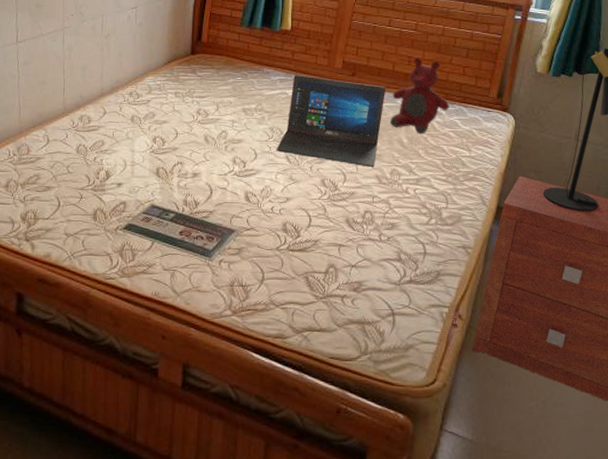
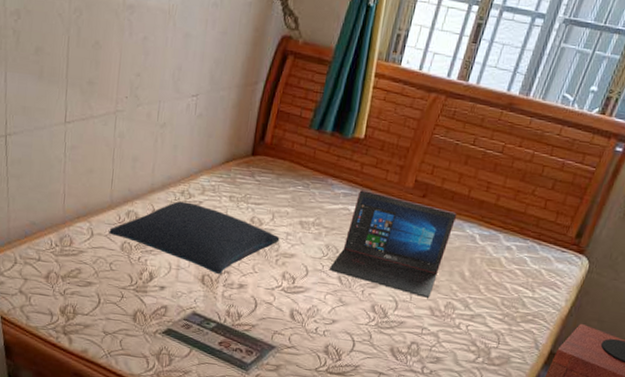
pillow: none [64,102,226,166] -> present [109,201,280,275]
teddy bear: present [390,57,449,135] -> none [454,184,522,269]

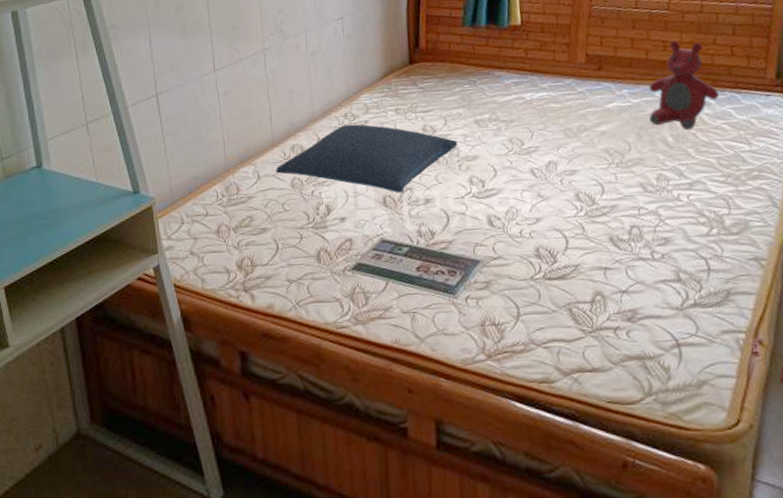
laptop: present [330,189,457,298] -> none [519,74,641,174]
teddy bear: none [454,184,522,269] -> present [649,41,719,131]

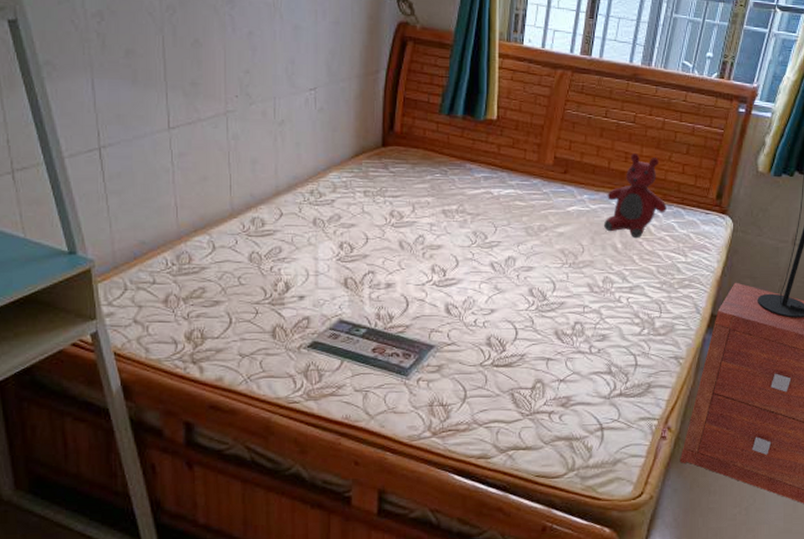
pillow: present [276,124,458,194] -> none [233,202,424,276]

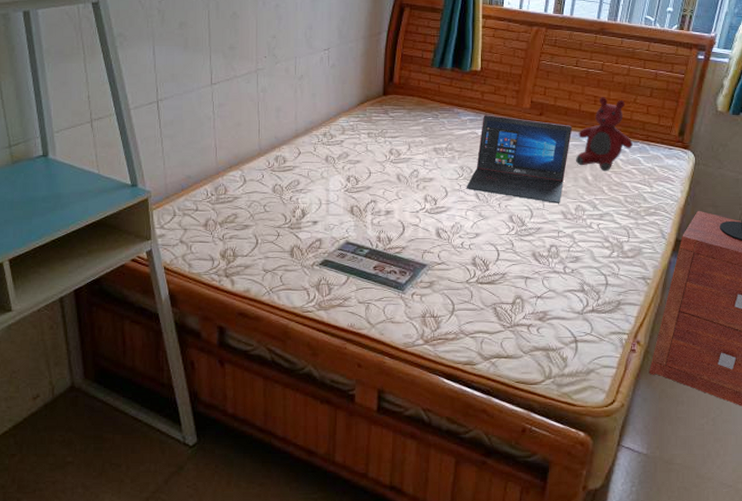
laptop: none [481,171,601,275] -> present [467,114,573,203]

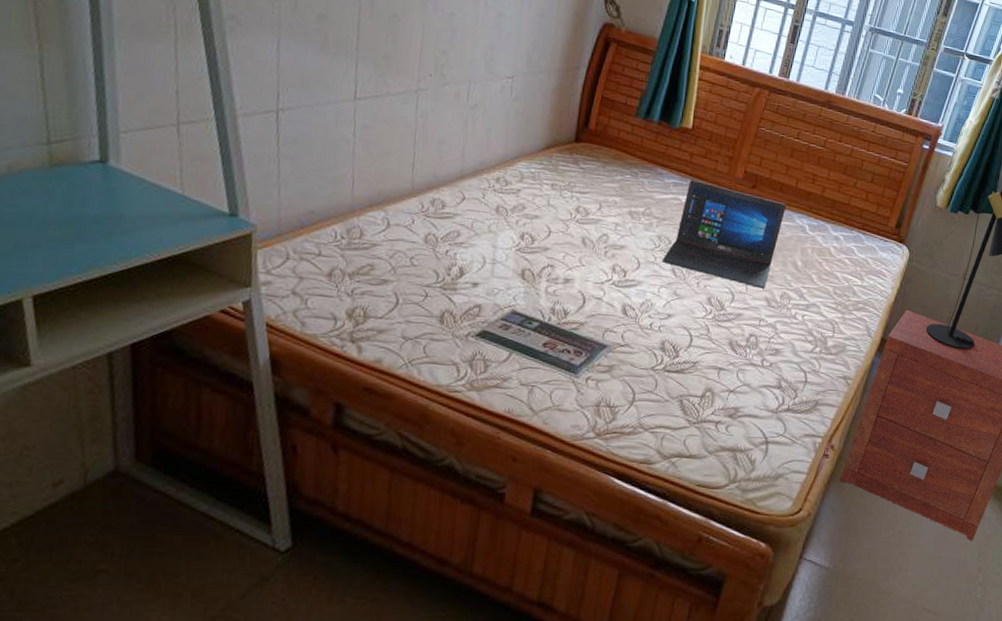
teddy bear: present [576,97,633,172] -> none [786,176,848,259]

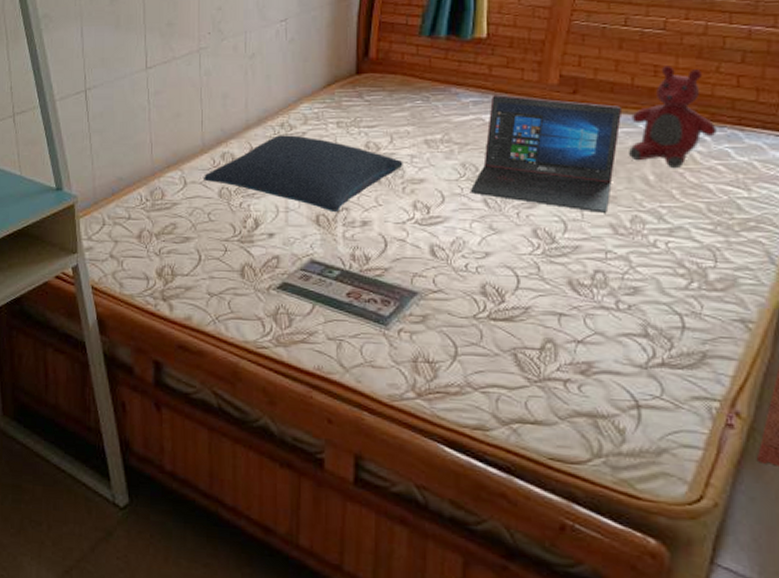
pillow: none [409,188,608,269] -> present [204,135,403,213]
teddy bear: none [786,176,848,259] -> present [629,66,717,169]

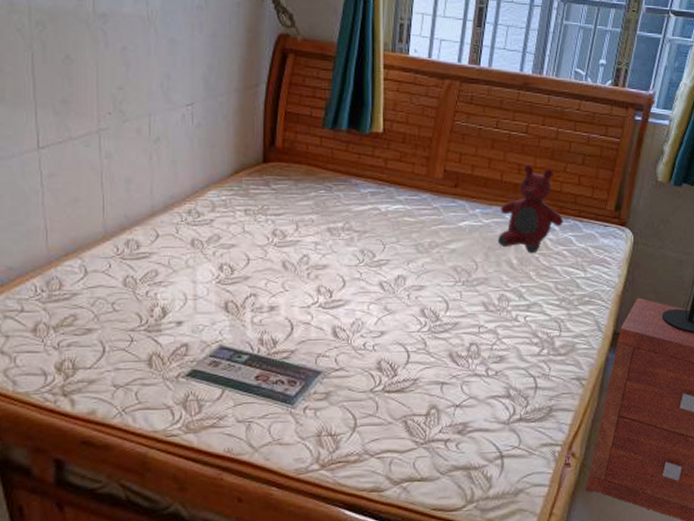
pillow: present [204,135,403,213] -> none [106,222,308,299]
laptop: present [471,94,623,213] -> none [369,186,494,293]

